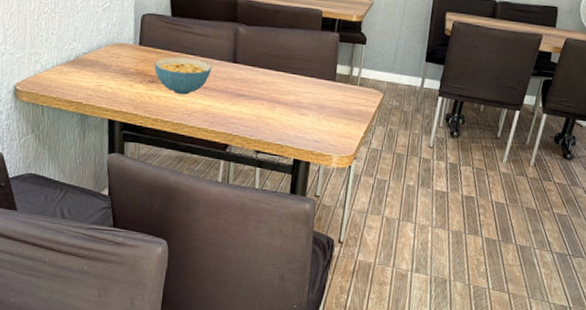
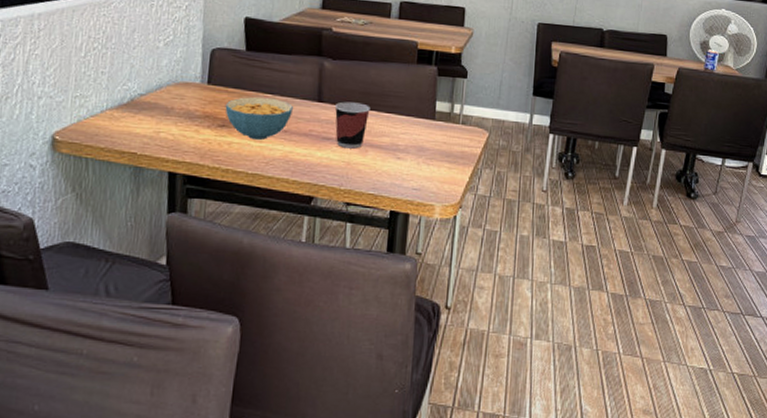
cup: none [247,63,279,105] -> present [334,101,371,149]

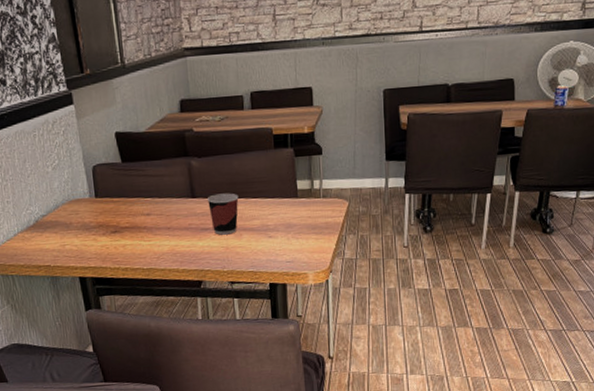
cereal bowl: present [225,96,293,140] -> none [114,200,172,239]

